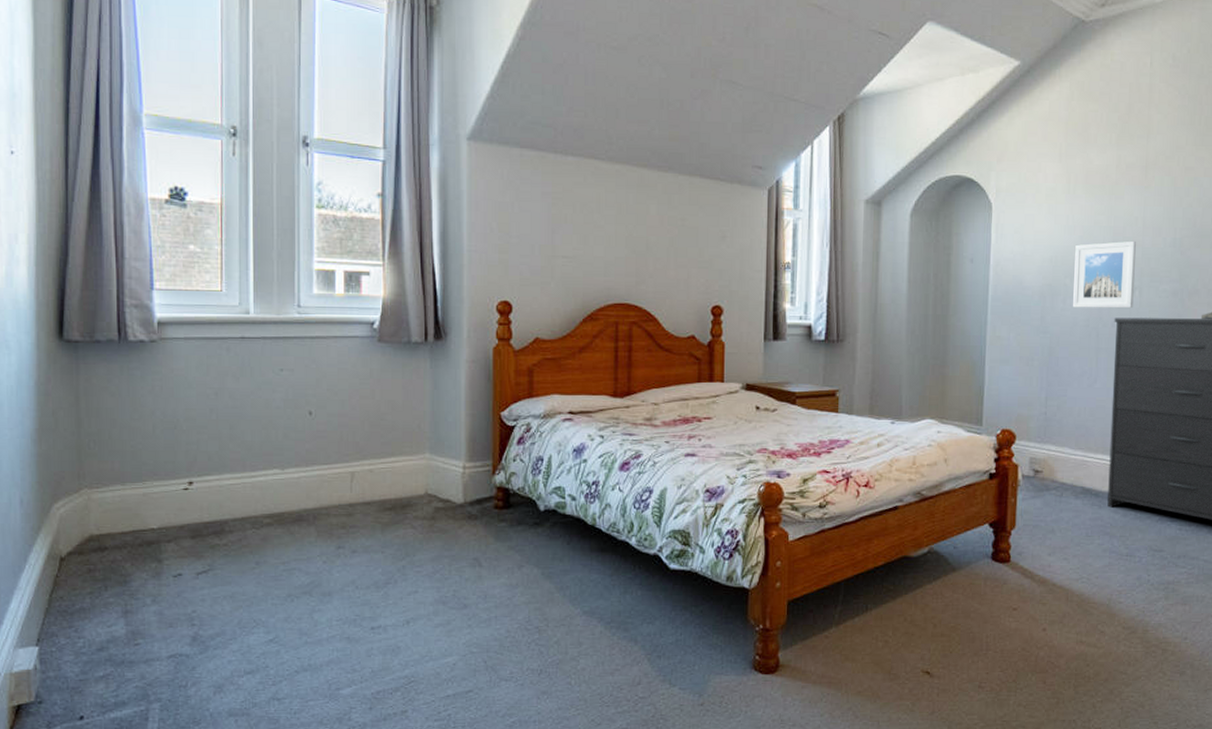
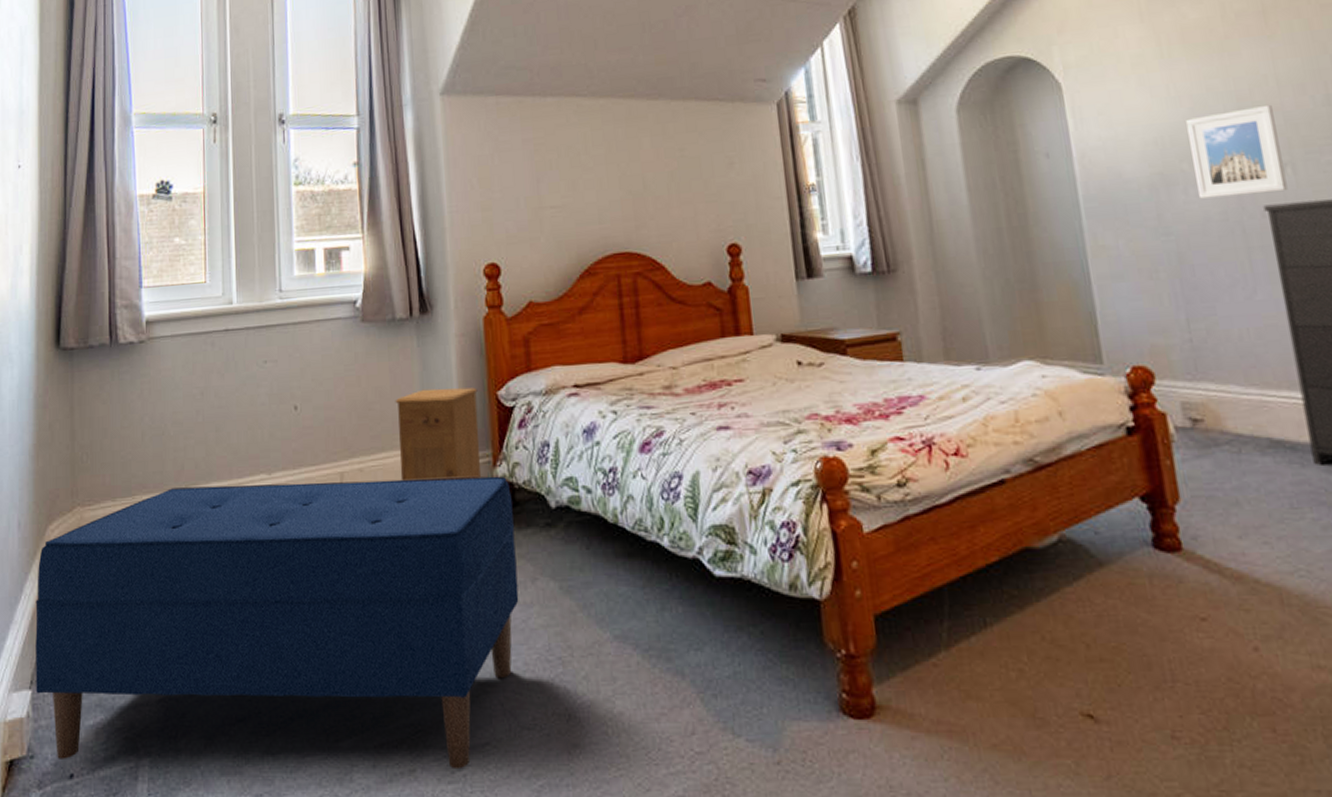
bench: none [41,477,508,711] -> present [35,476,519,770]
nightstand: none [406,405,483,483] -> present [395,387,481,482]

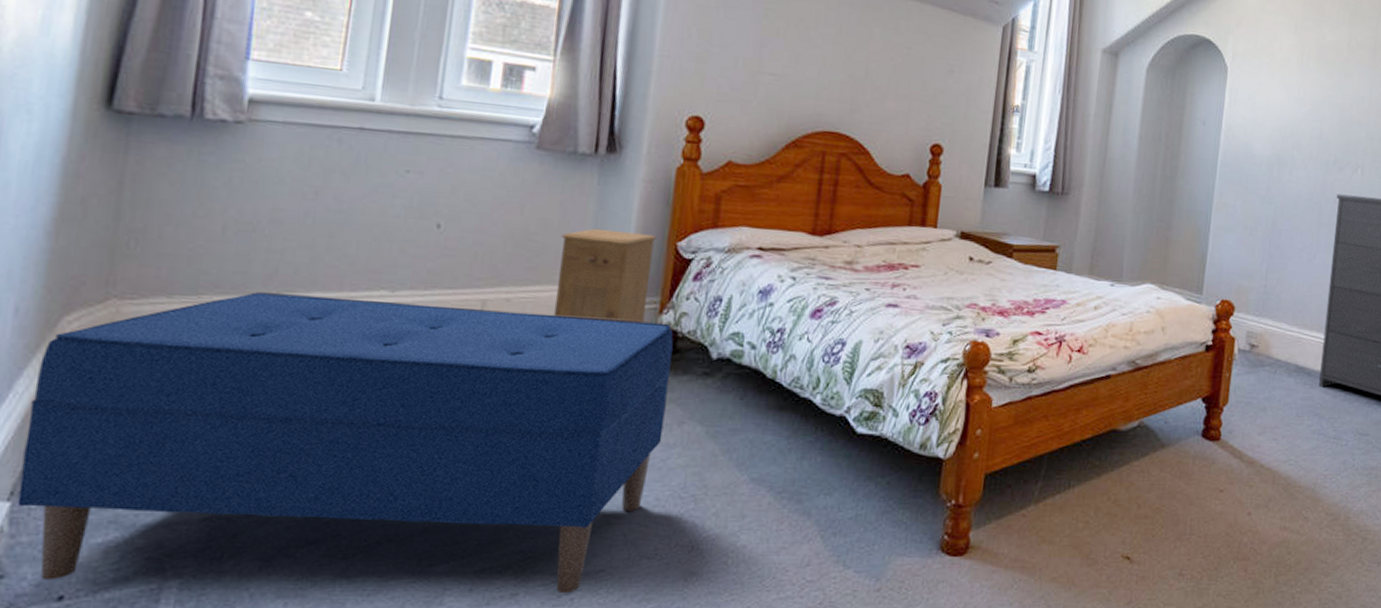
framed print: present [1186,104,1288,199] -> none [1298,117,1361,186]

